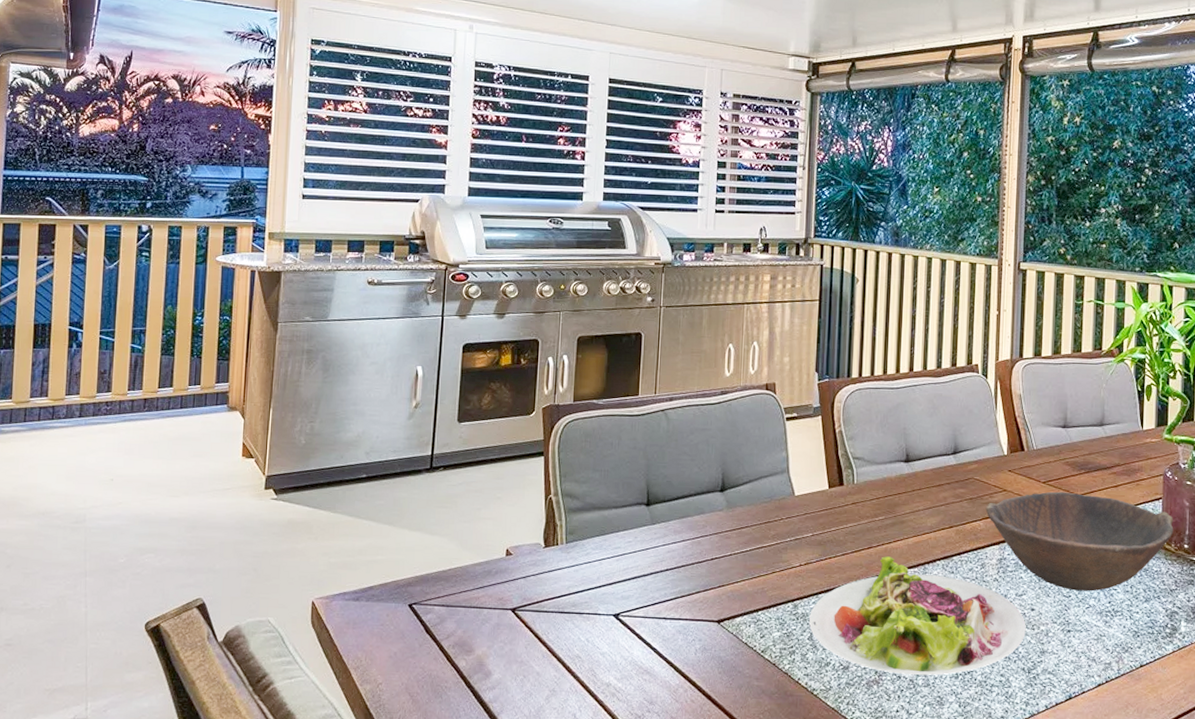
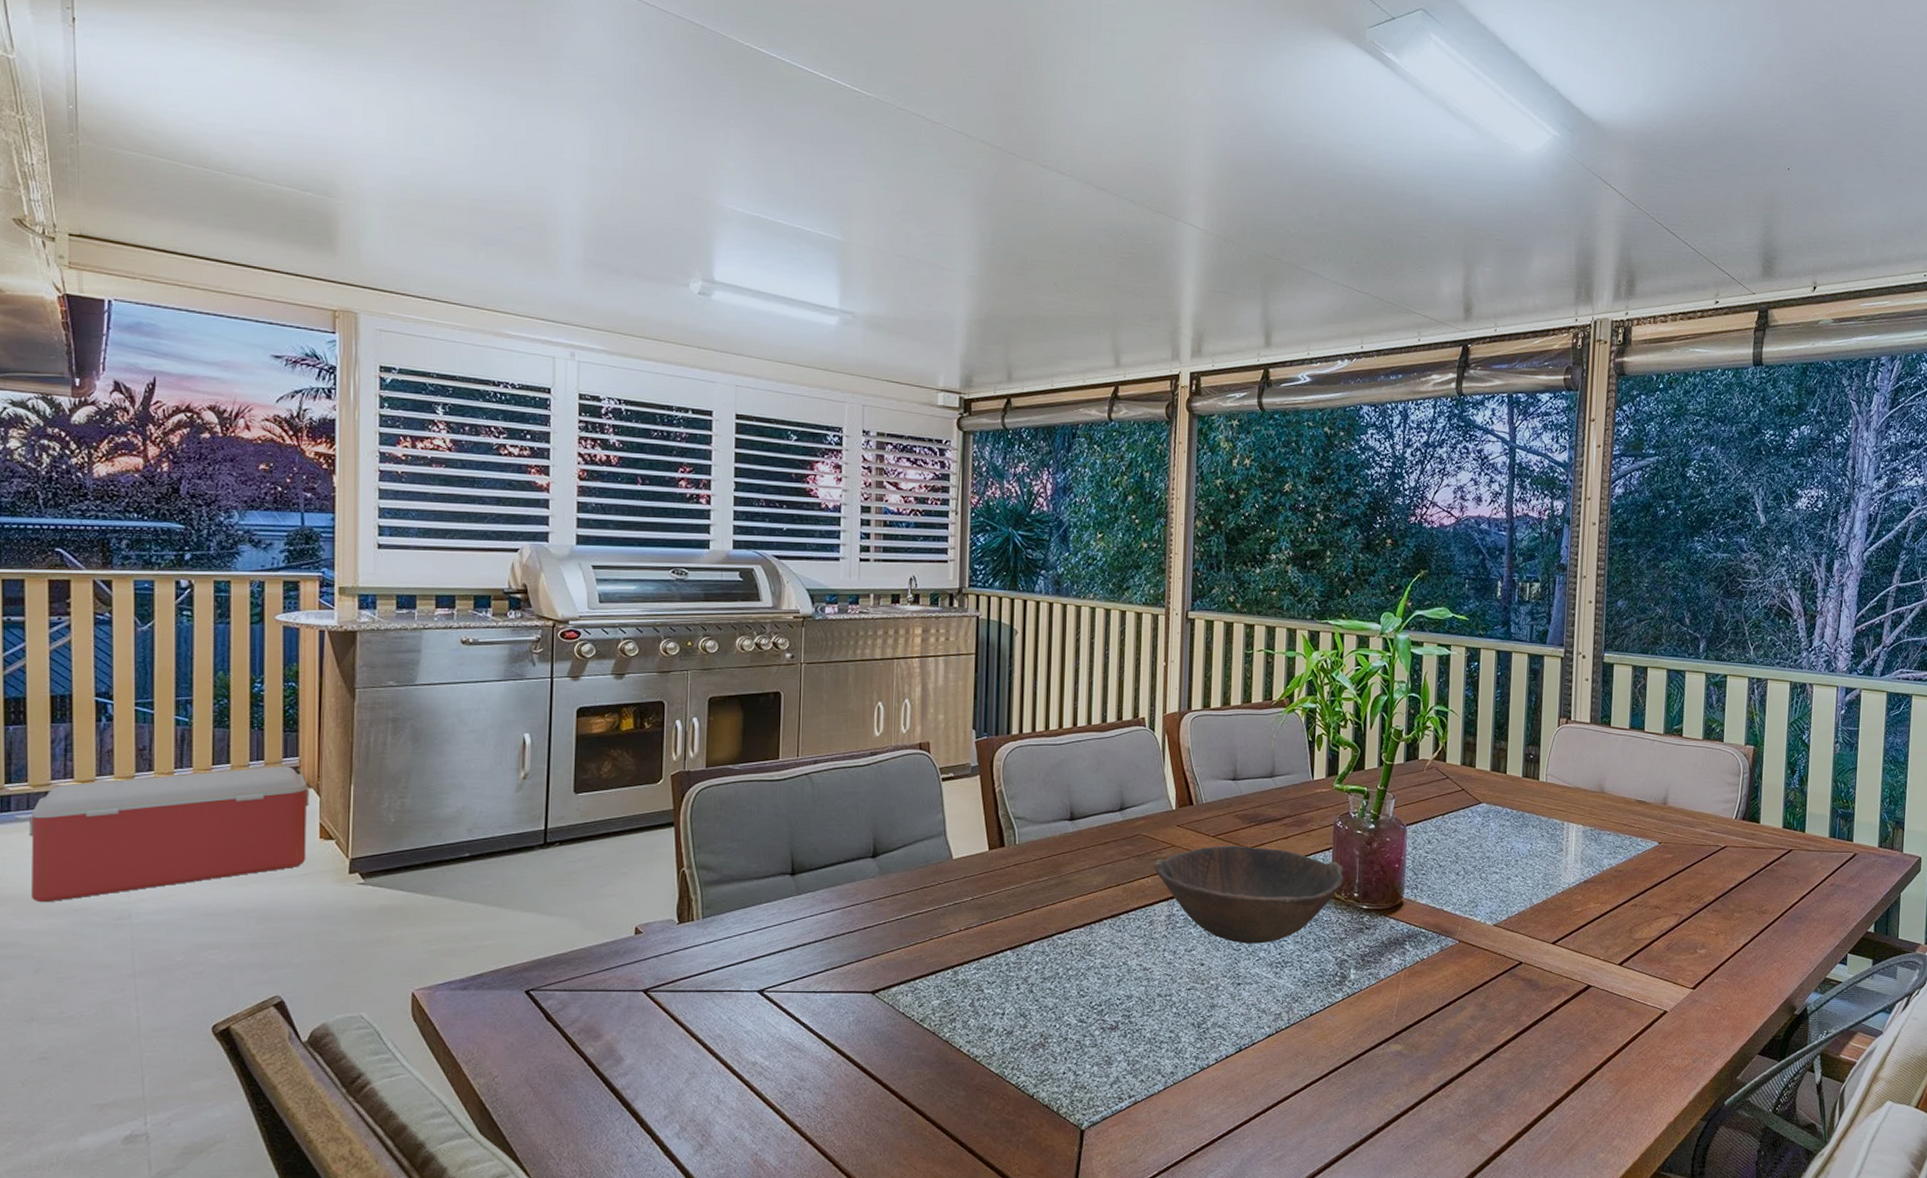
cooler: none [8,391,236,506] -> present [28,766,309,903]
salad plate: present [809,556,1026,676] -> none [970,917,1196,1036]

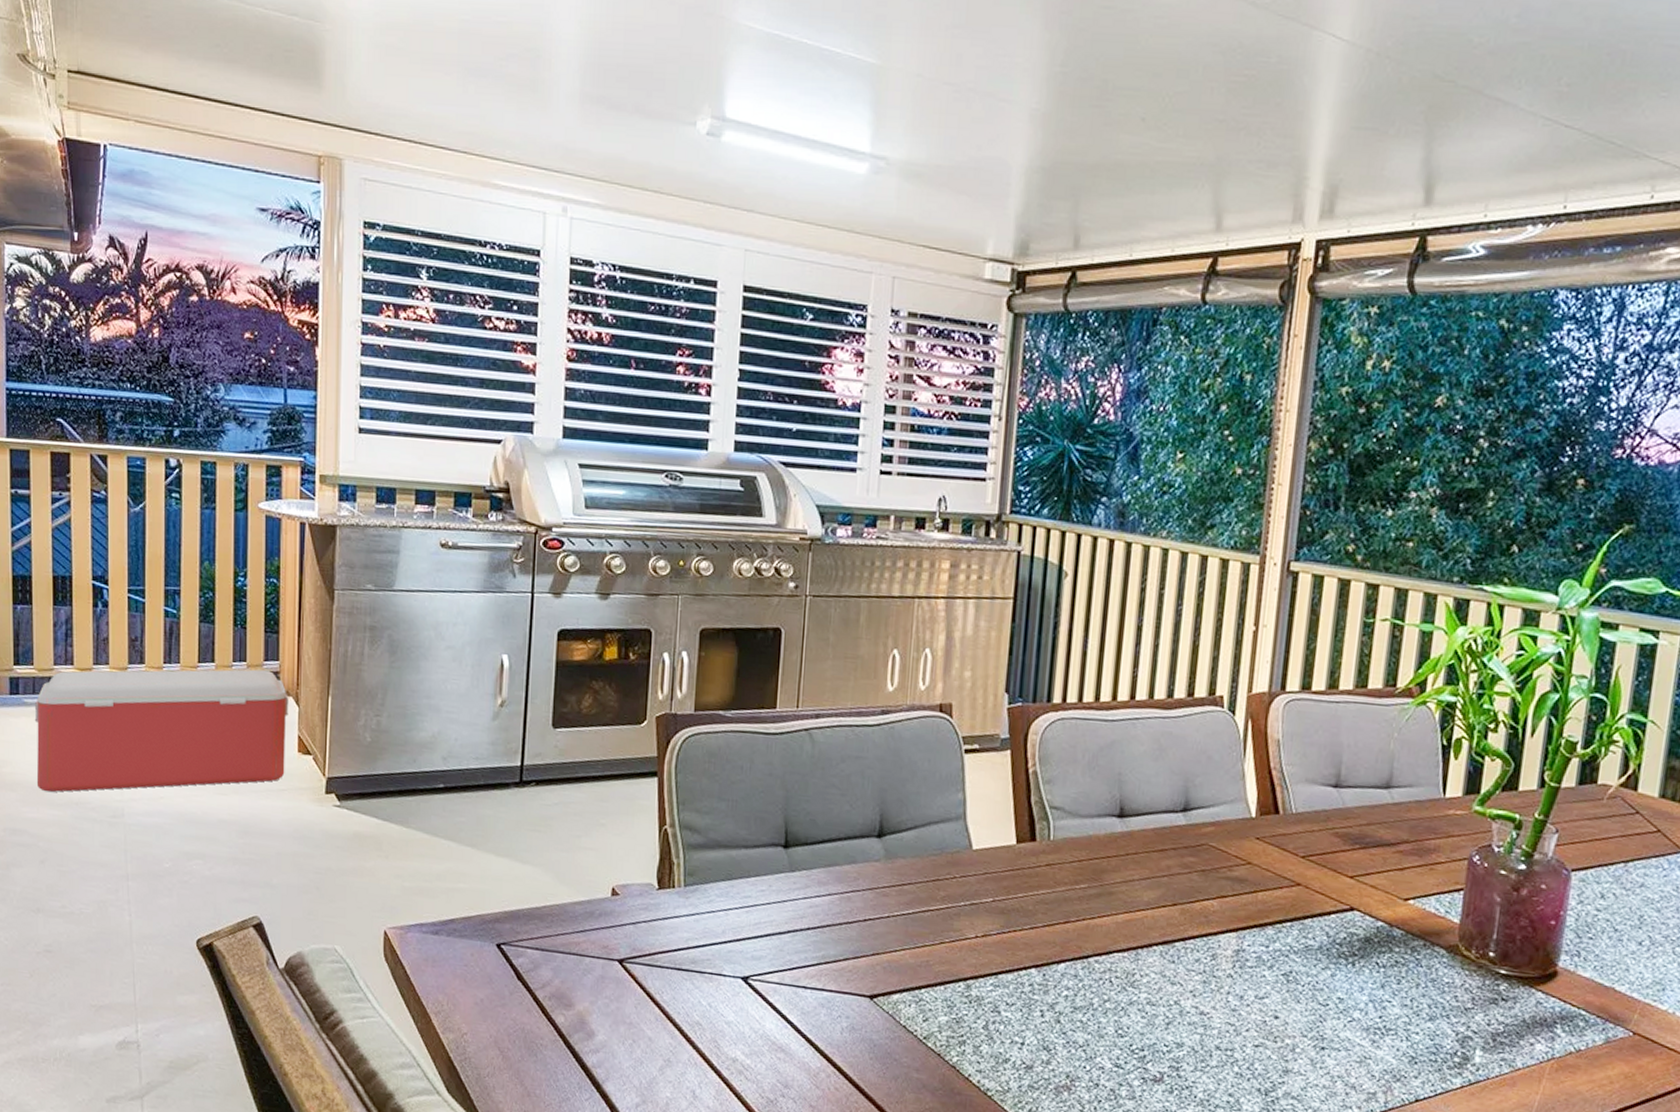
bowl: present [1153,845,1344,944] -> none [1221,869,1477,1002]

